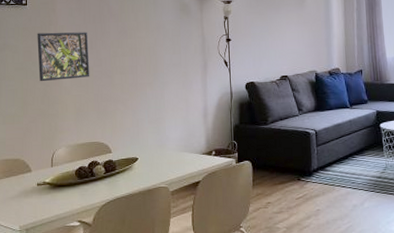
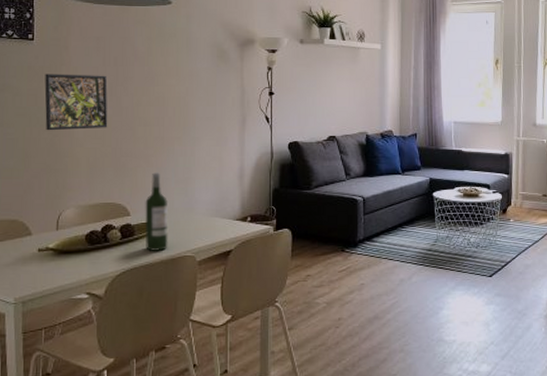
wine bottle: none [124,114,145,184] -> present [144,172,168,251]

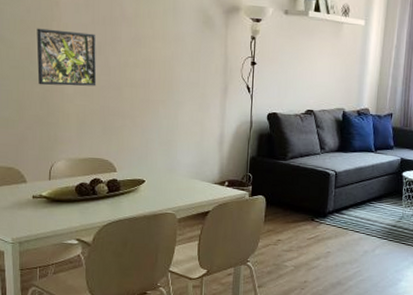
wine bottle: present [144,172,168,251] -> none [129,133,152,207]

